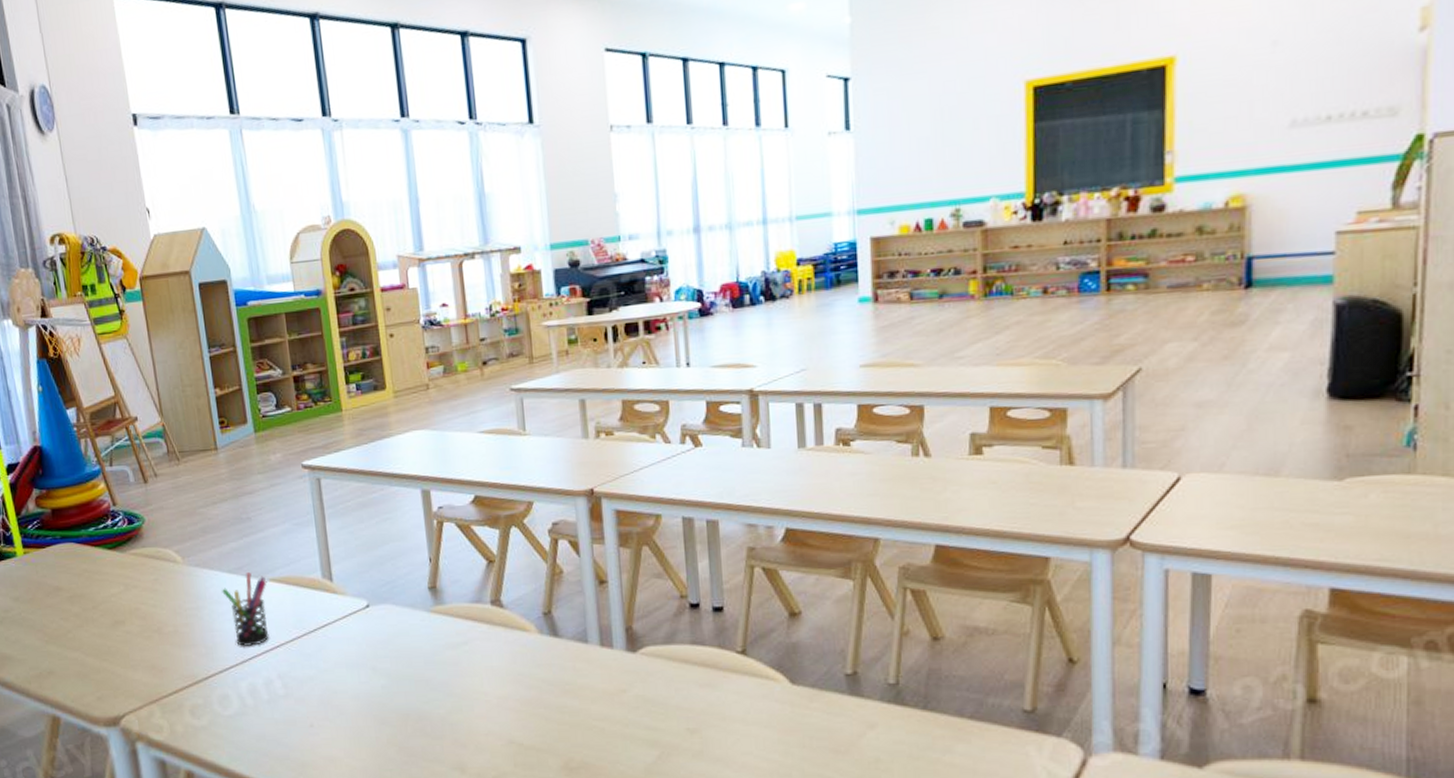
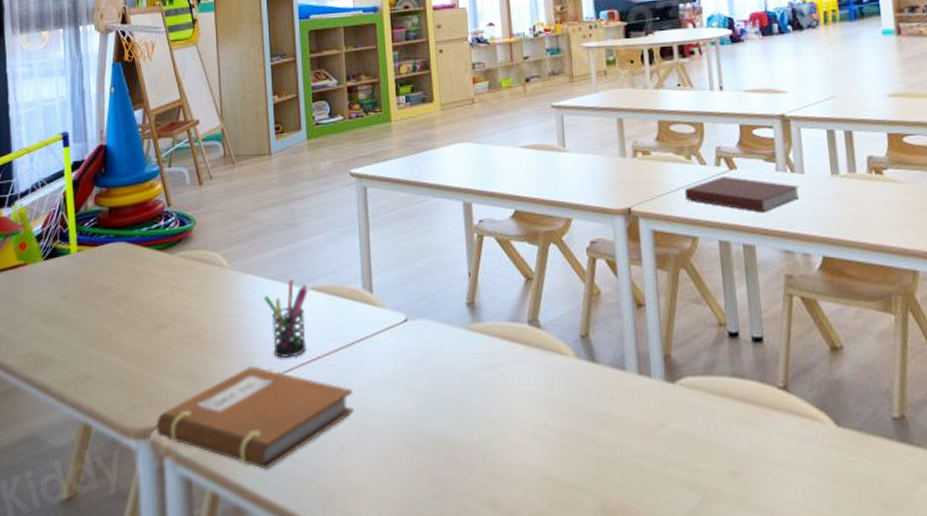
notebook: none [124,655,321,748] -> present [155,366,354,470]
notebook: none [649,454,765,489] -> present [685,176,800,213]

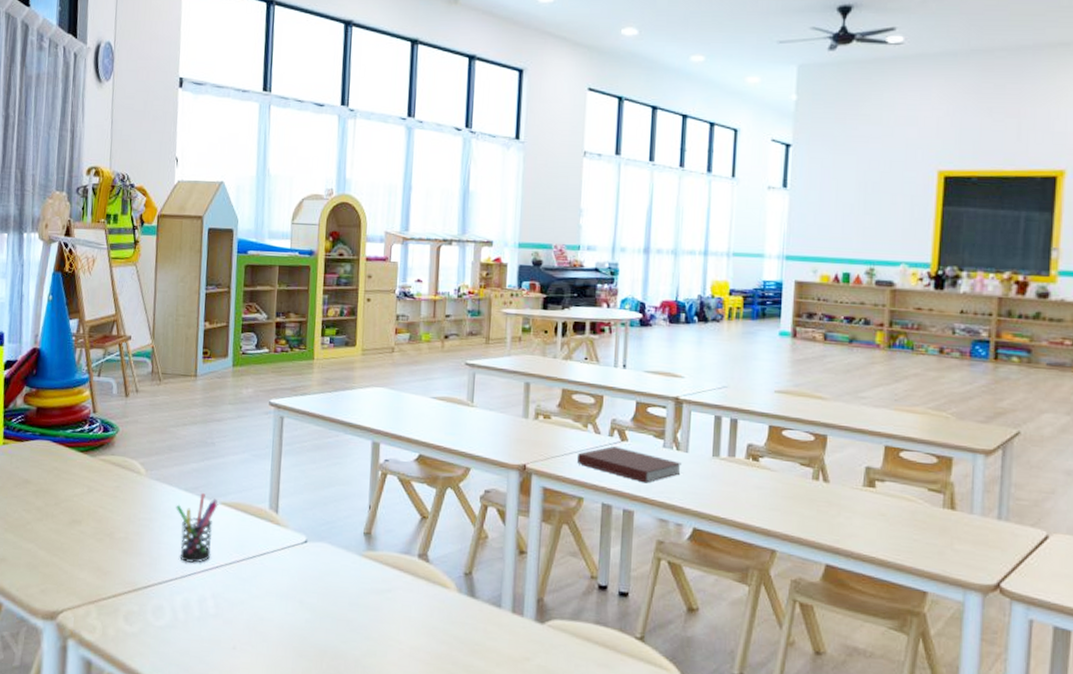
notebook: present [155,366,354,470] -> none [62,566,250,660]

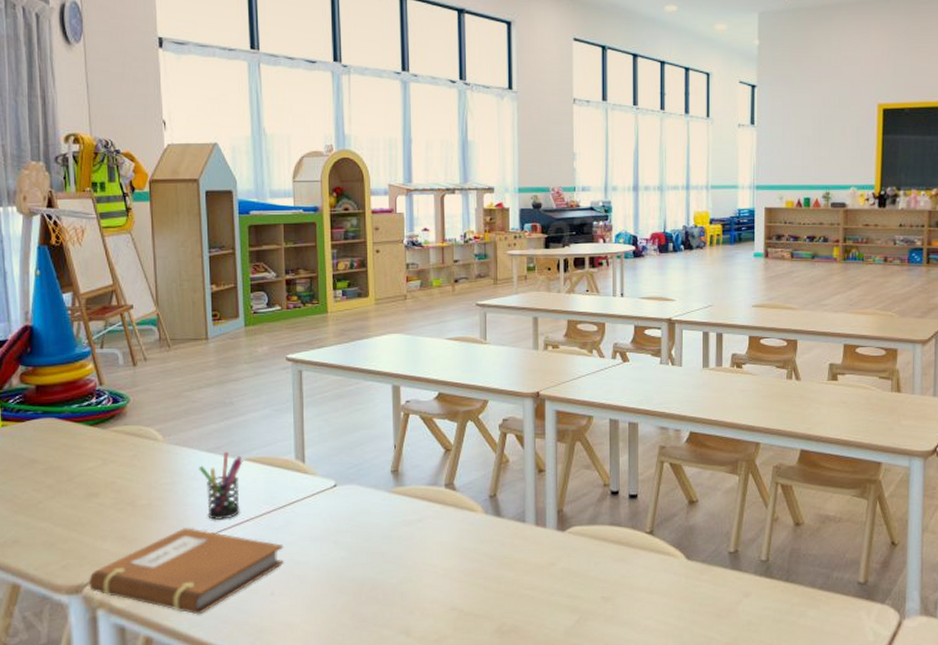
notebook: none [62,566,250,660] -> present [88,528,284,615]
notebook: present [577,446,681,483] -> none [585,368,677,397]

